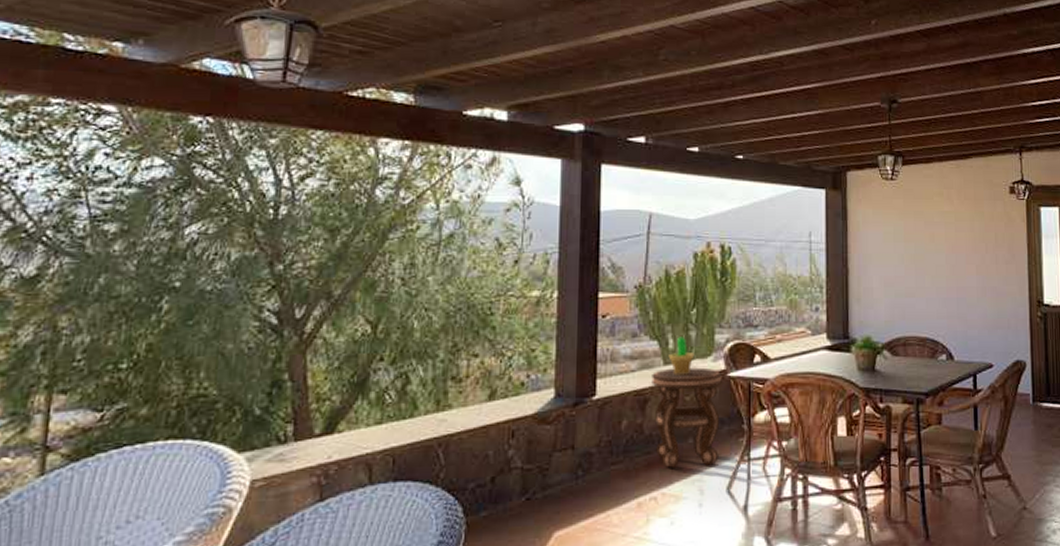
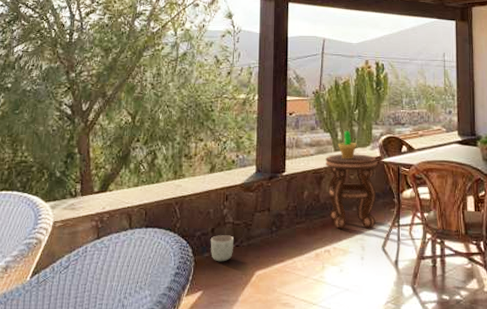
planter: none [489,485,523,523] -> present [210,235,234,262]

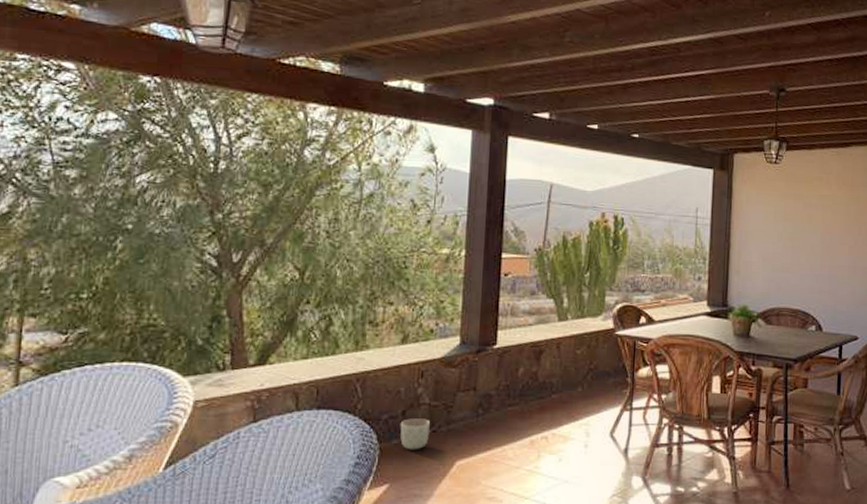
side table: present [326,154,378,229] -> none [547,324,610,412]
potted cactus: present [338,130,357,159] -> none [563,297,587,331]

